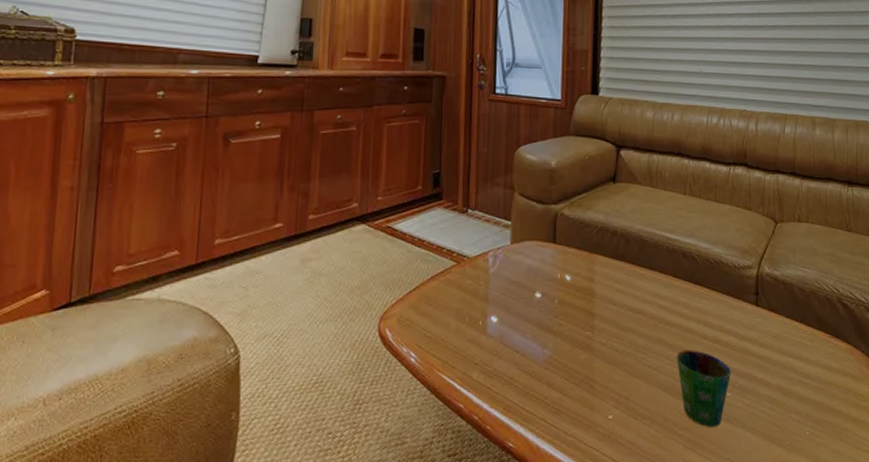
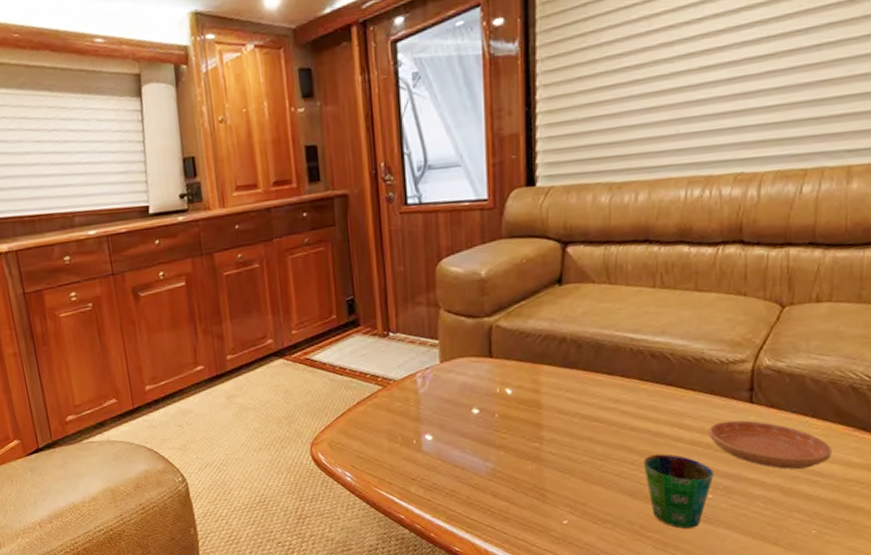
saucer: none [726,321,816,371] -> present [708,420,832,469]

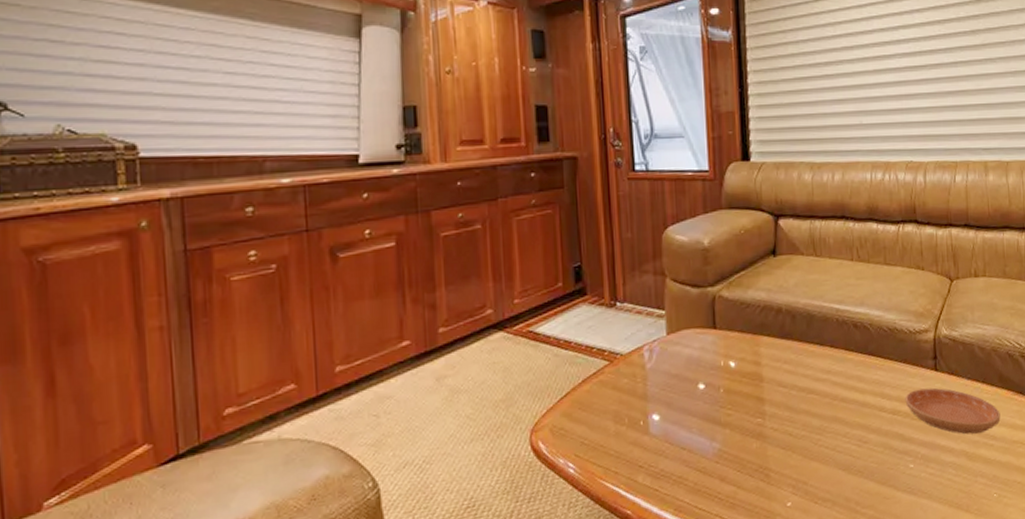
cup: present [643,454,715,529] -> none [854,424,914,502]

